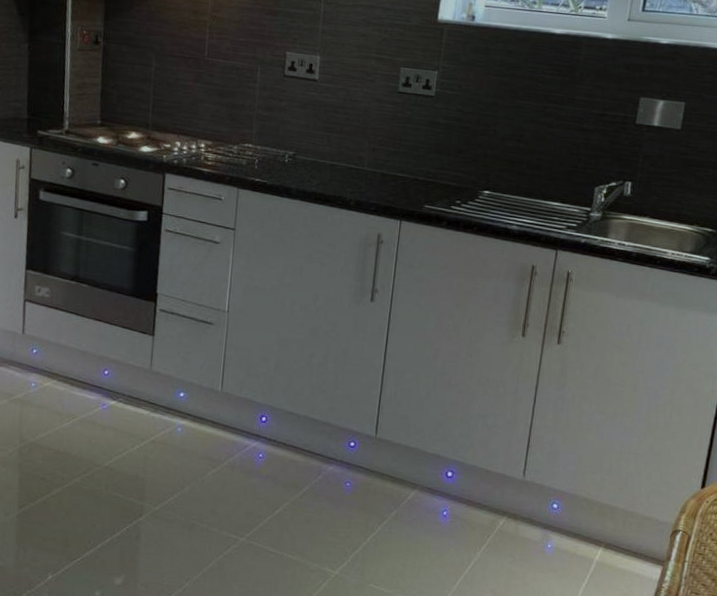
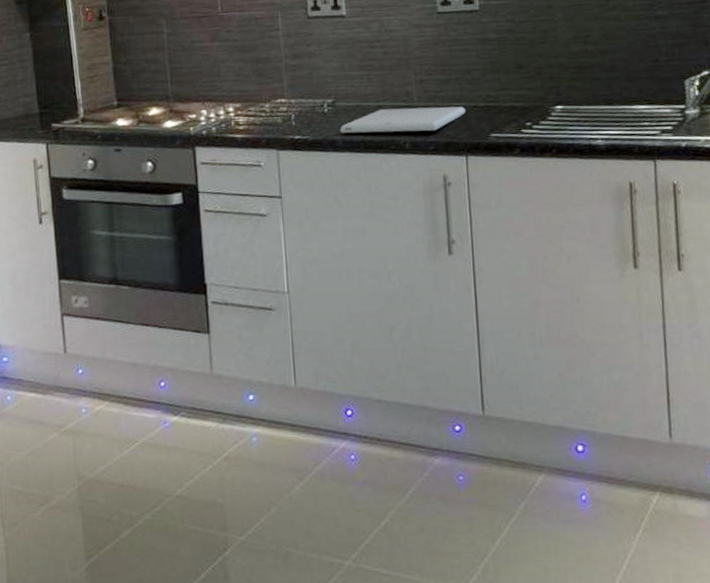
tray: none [295,168,407,195] -> present [340,106,465,134]

